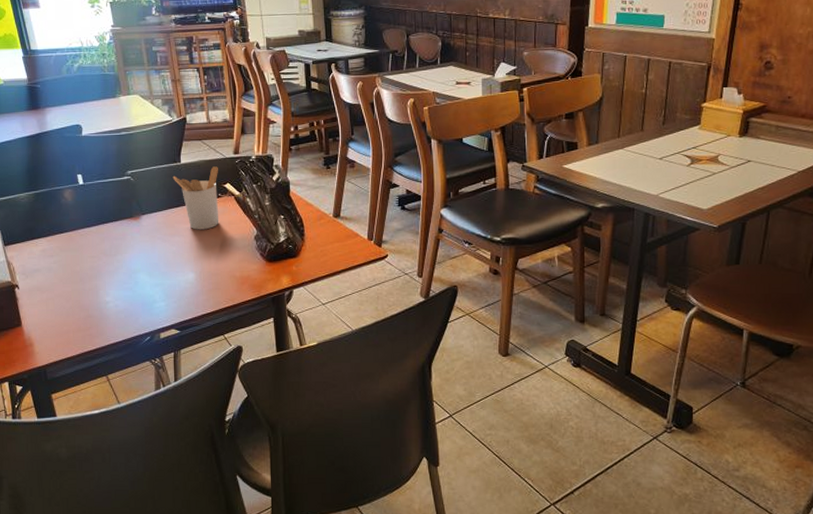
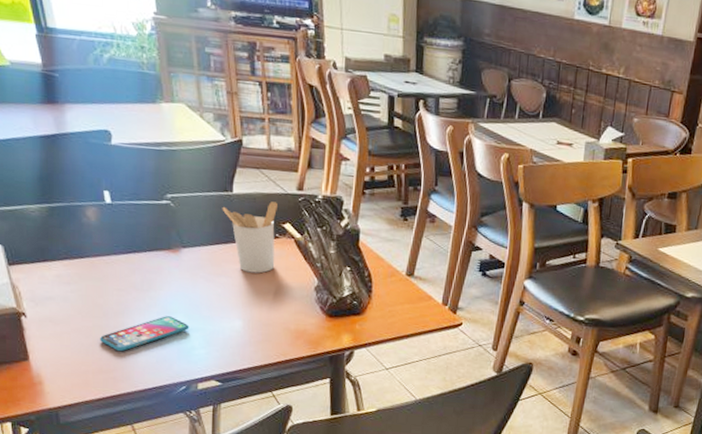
smartphone: none [77,275,151,311] -> present [99,316,189,352]

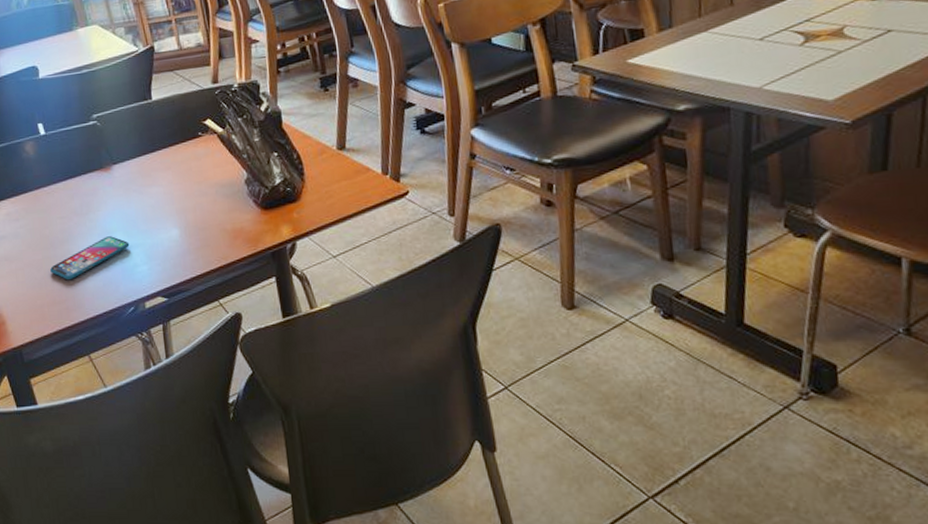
utensil holder: present [222,201,277,274] -> none [144,100,202,178]

